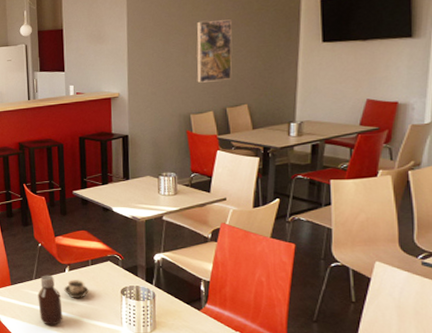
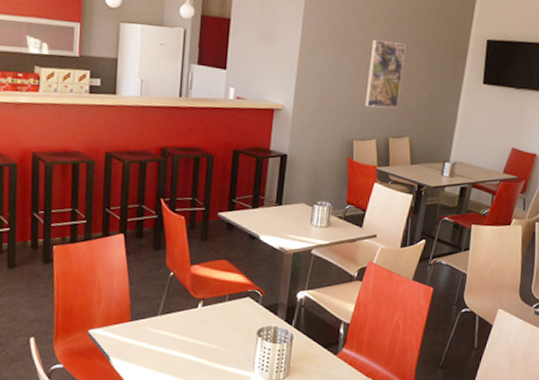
bottle: present [37,275,63,325] -> none [161,310,189,371]
cup: present [64,280,89,298] -> none [194,317,222,339]

